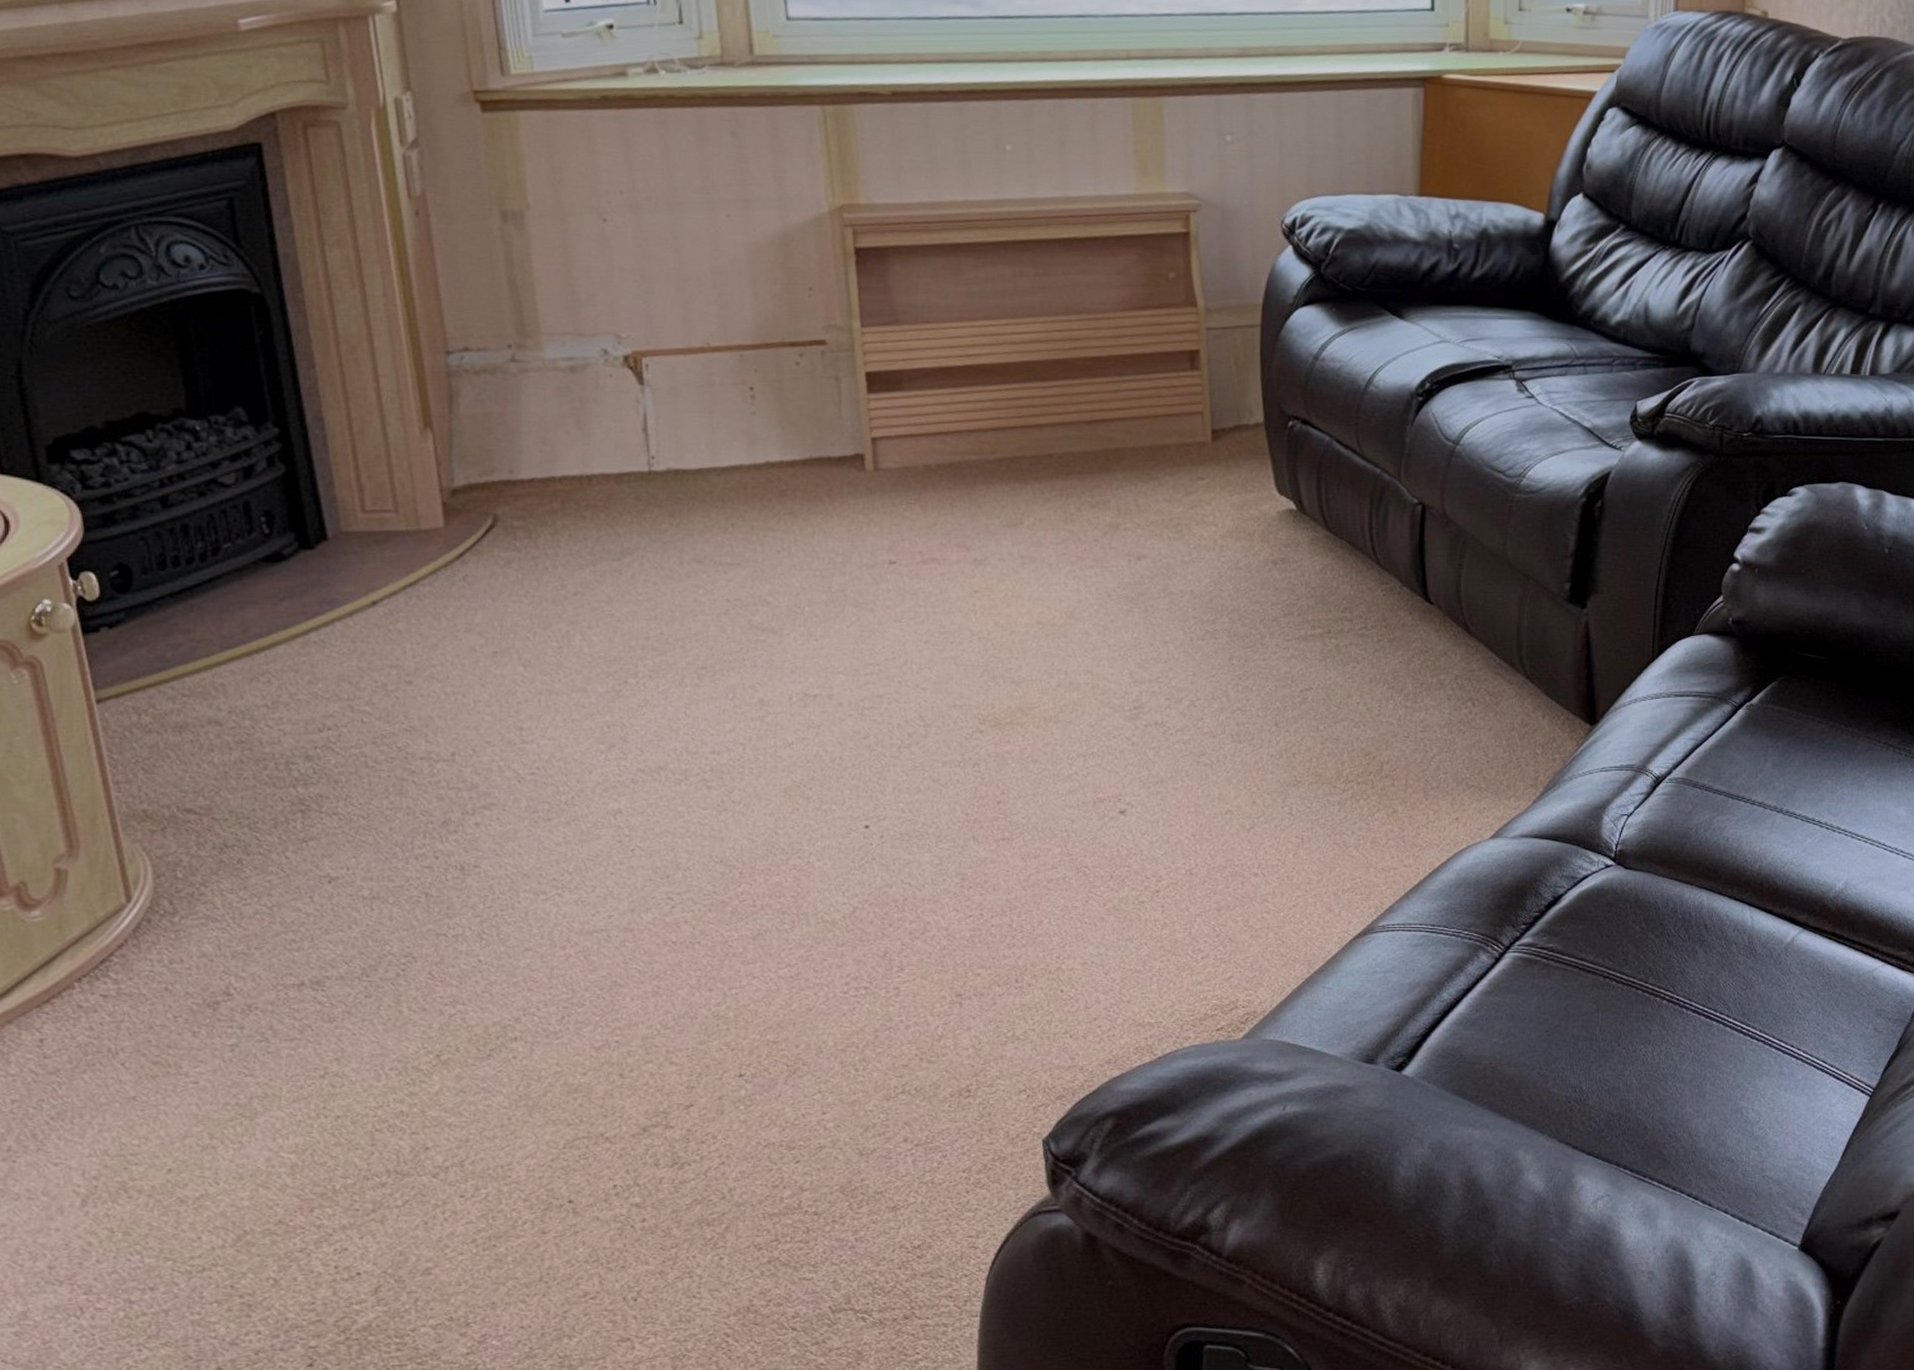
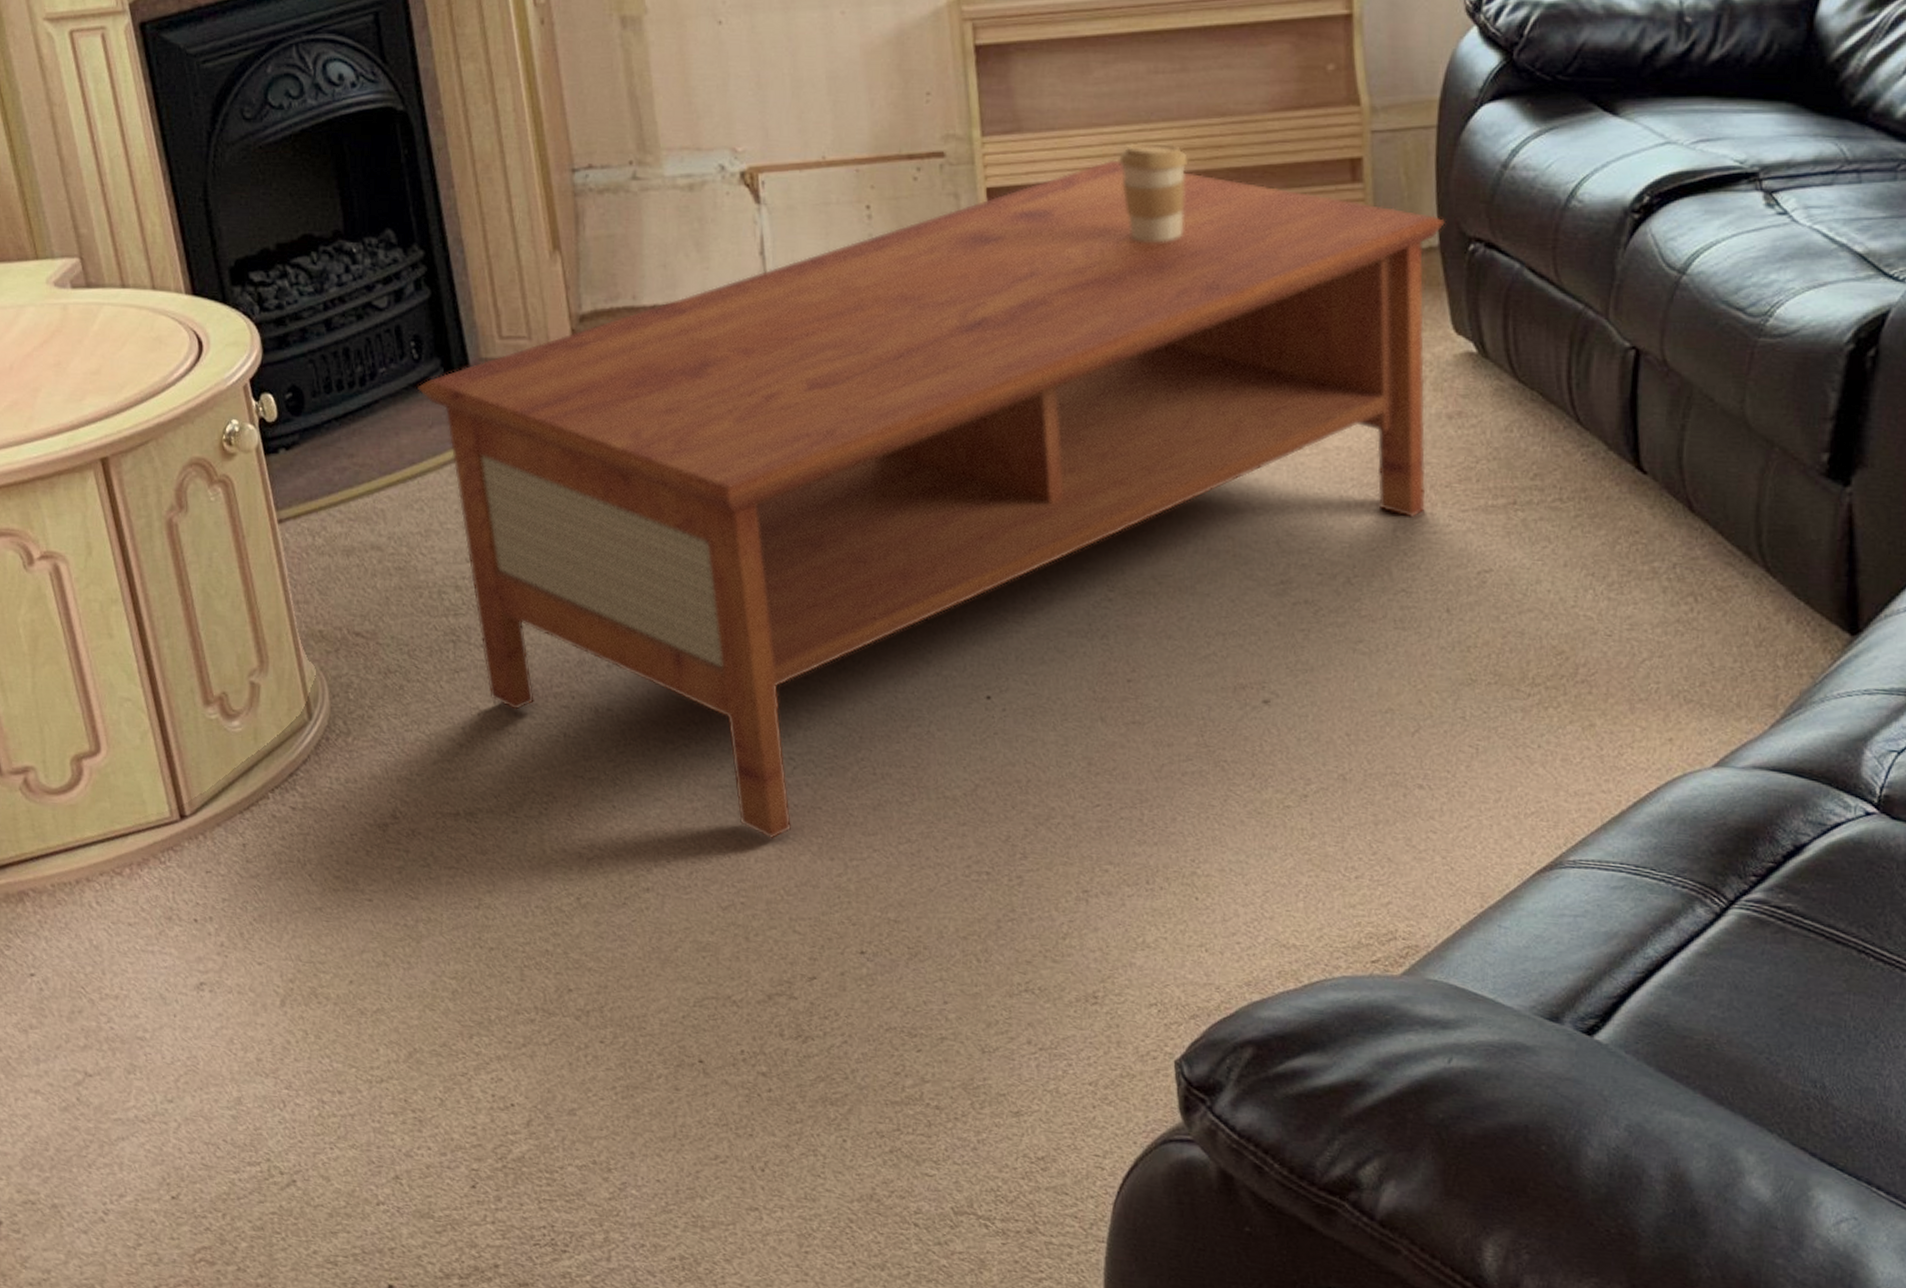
coffee table: none [267,349,1268,977] -> present [418,159,1445,840]
coffee cup: none [987,335,1050,420] -> present [1118,143,1189,243]

